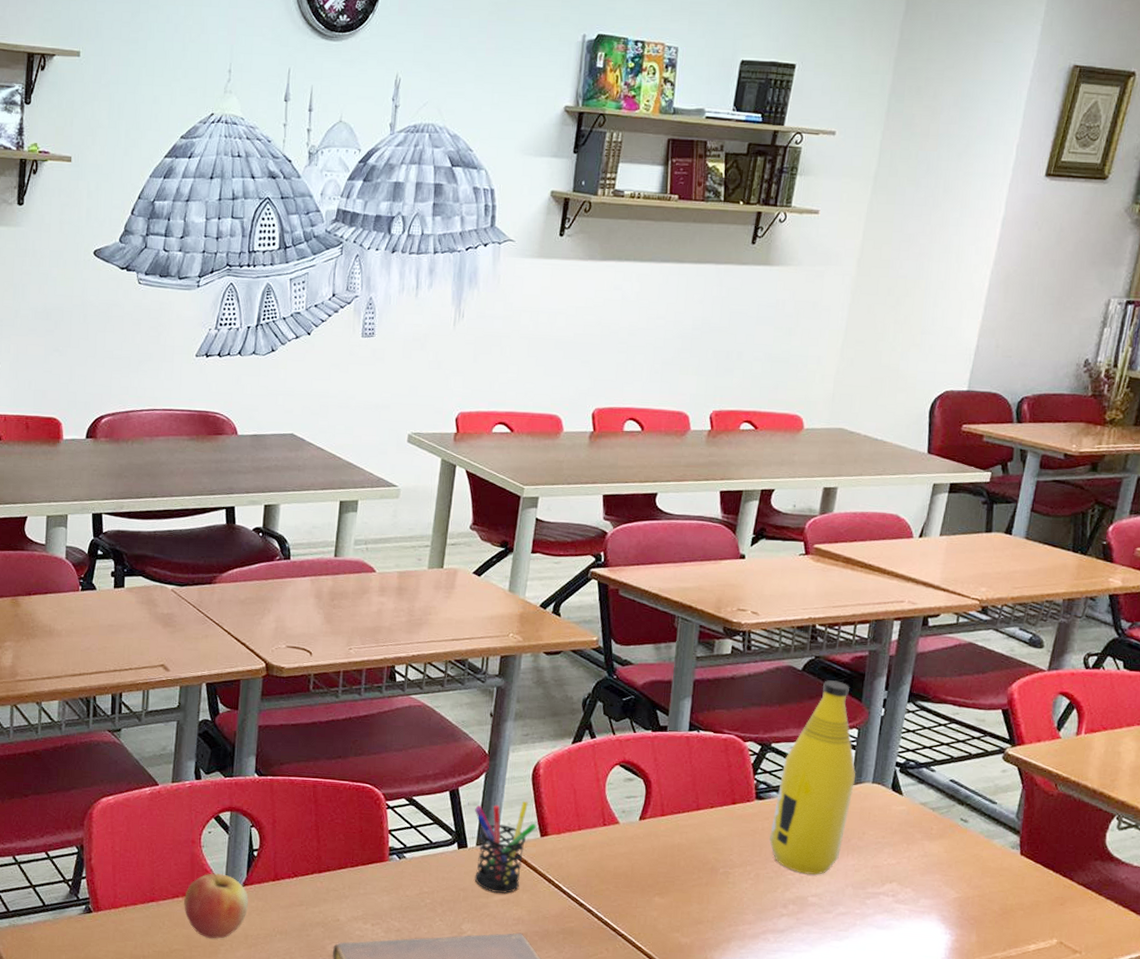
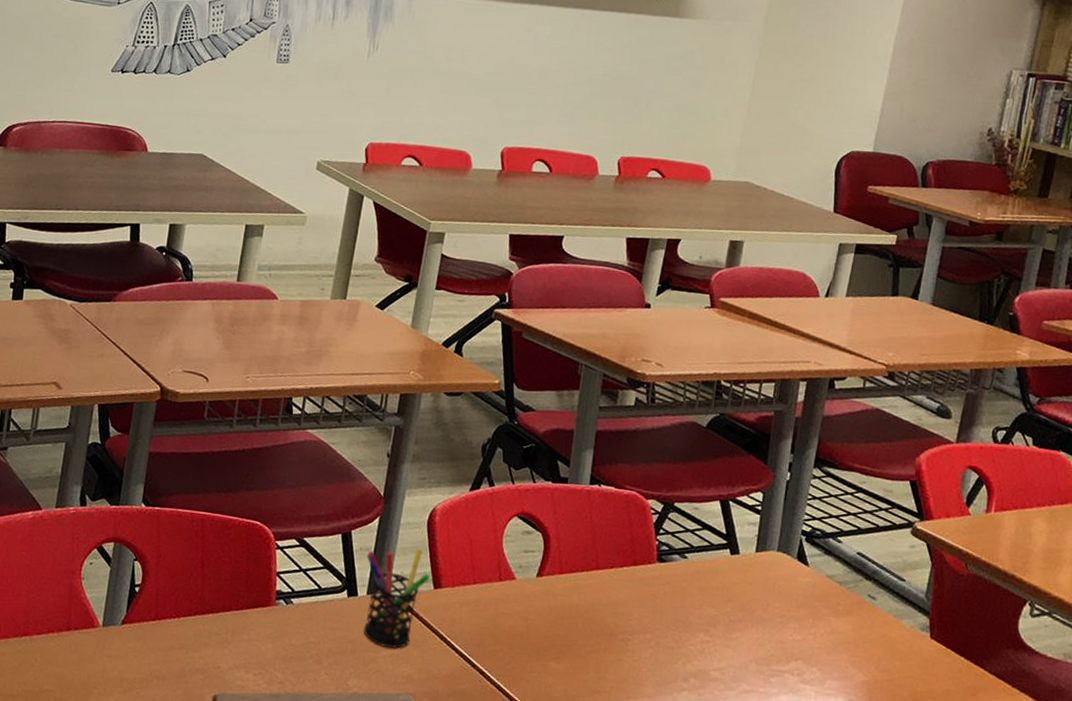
apple: present [183,869,248,939] -> none [58,603,127,681]
bottle: present [769,680,856,875] -> none [671,439,761,647]

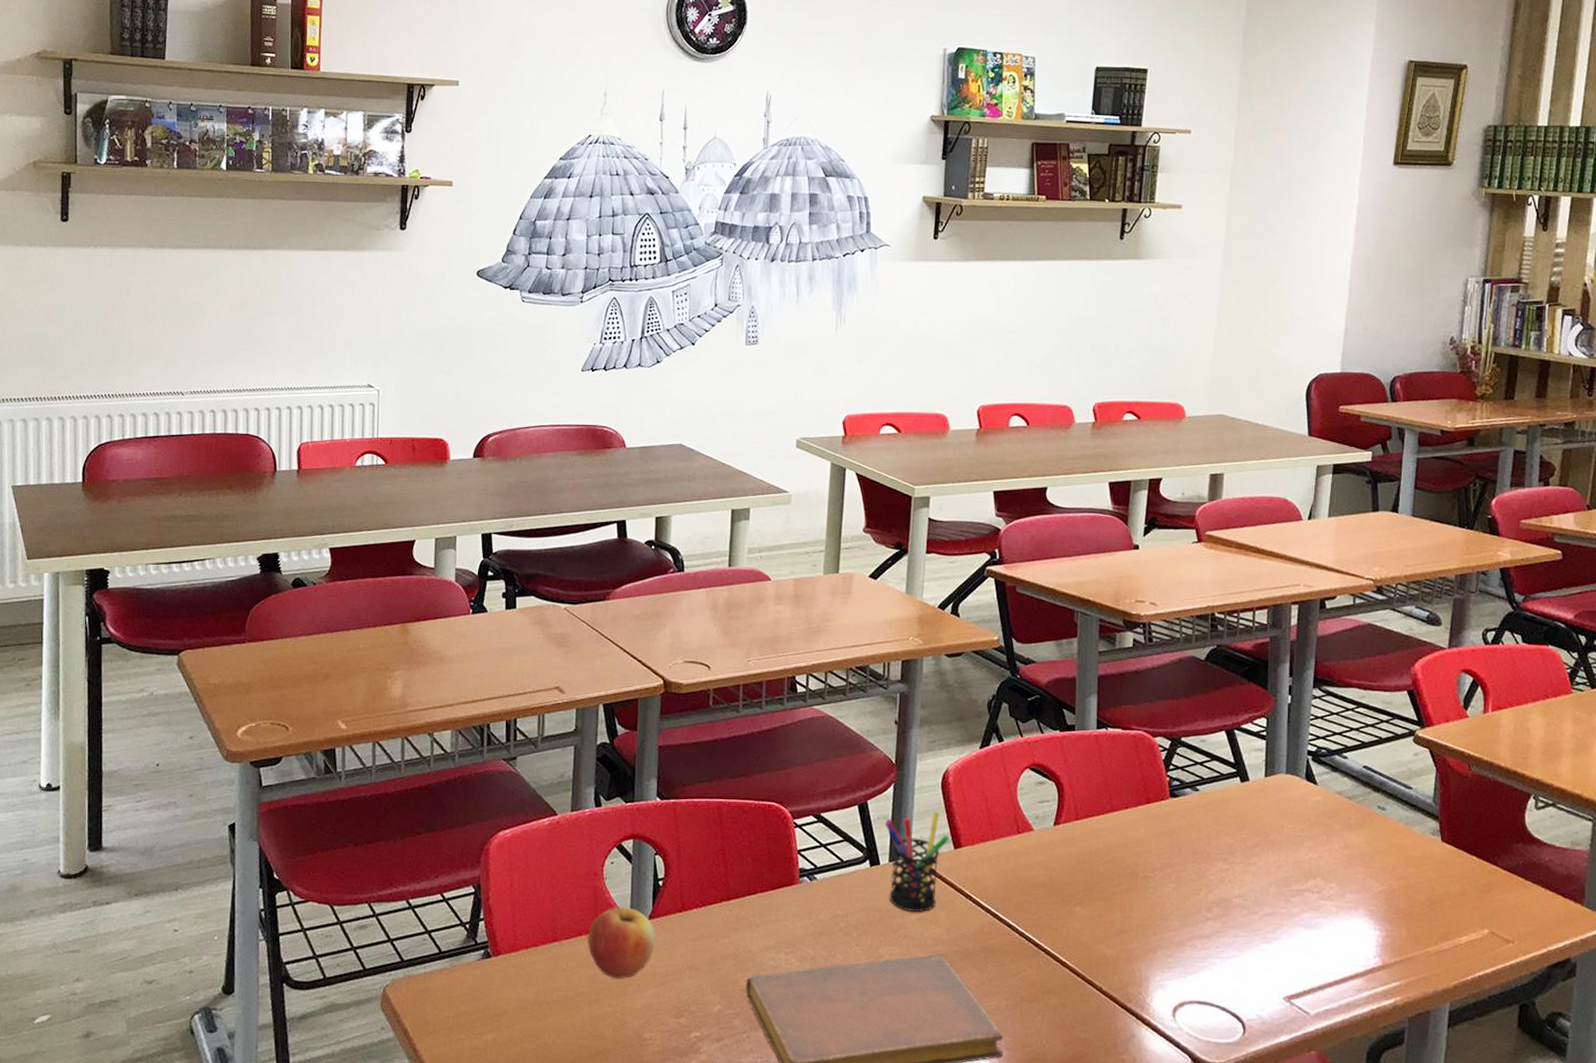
apple: none [58,603,127,681] -> present [587,902,655,979]

